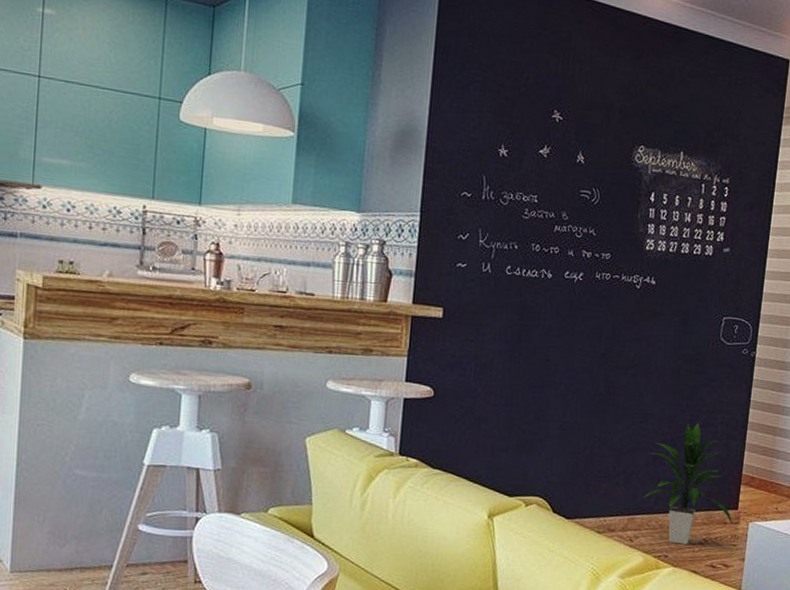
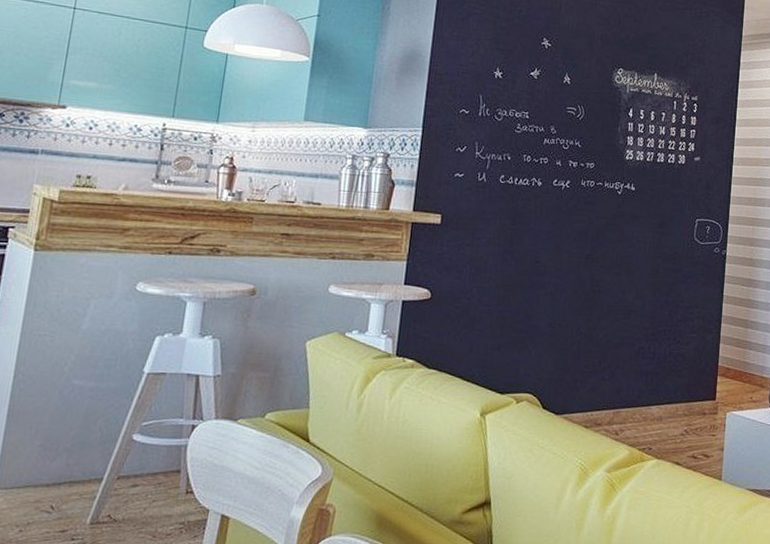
indoor plant: present [643,422,733,545] -> none [627,317,712,436]

